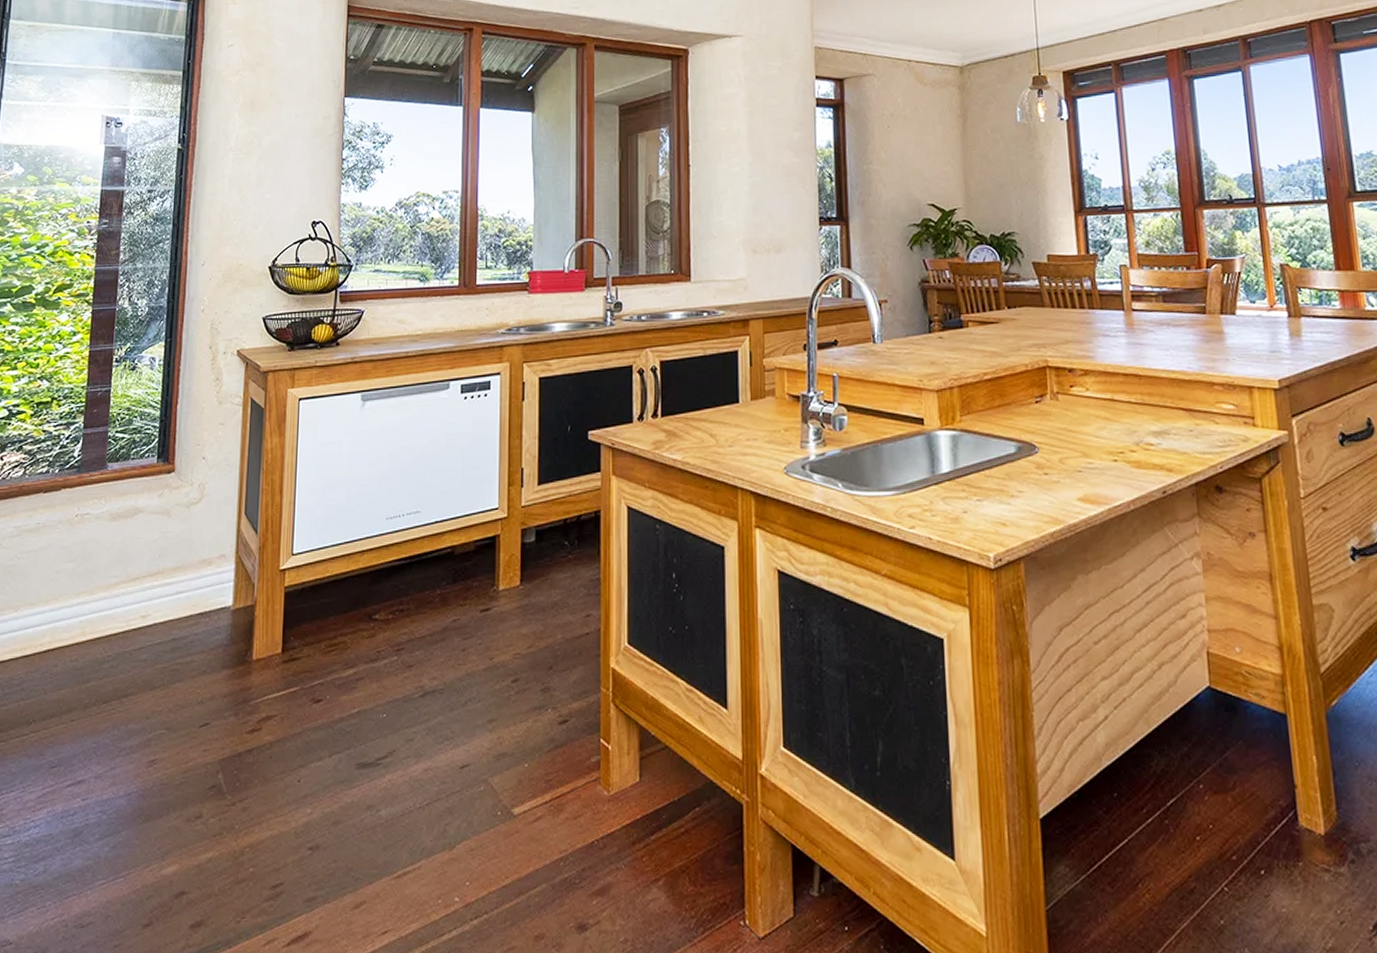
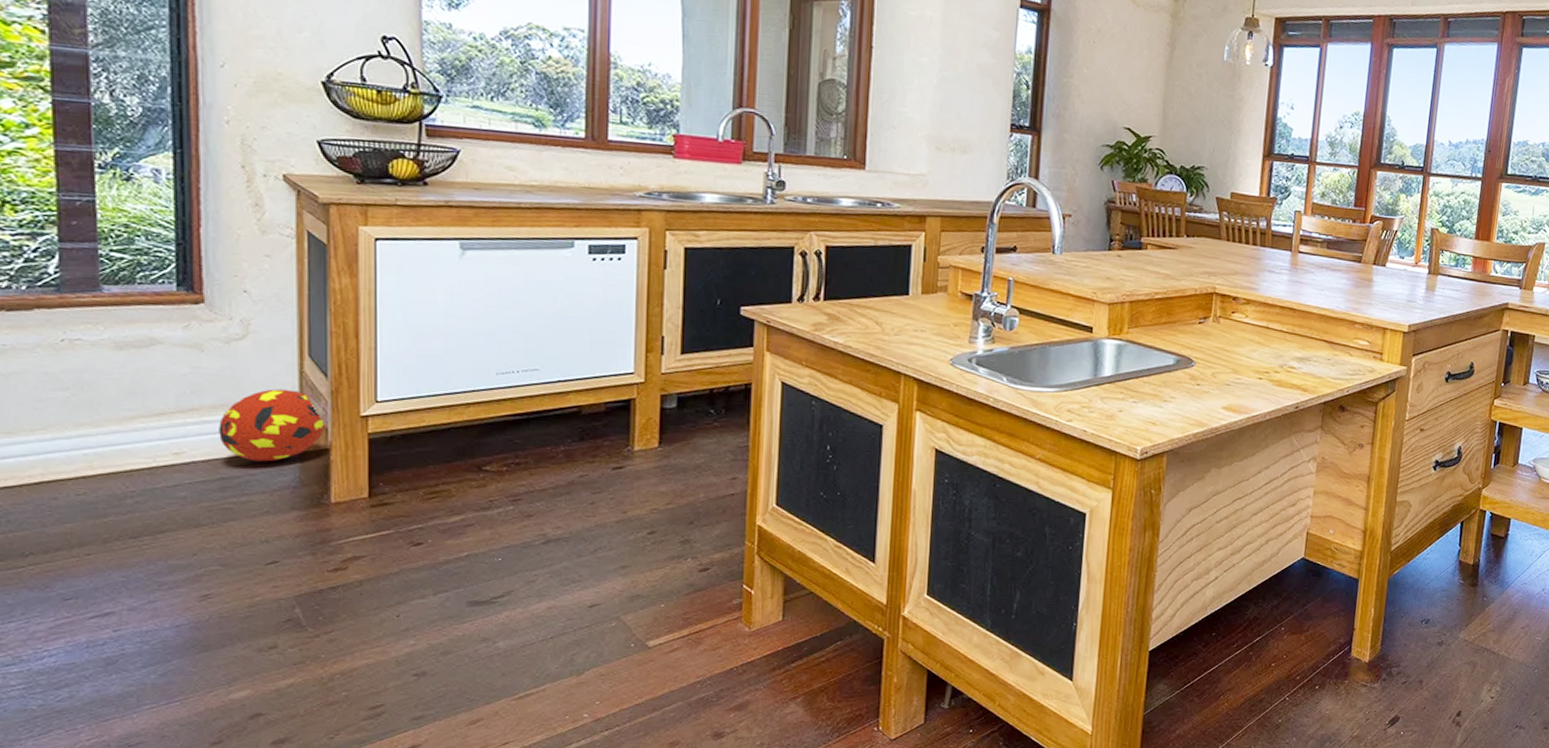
ball: none [175,548,254,621] -> present [219,389,326,462]

